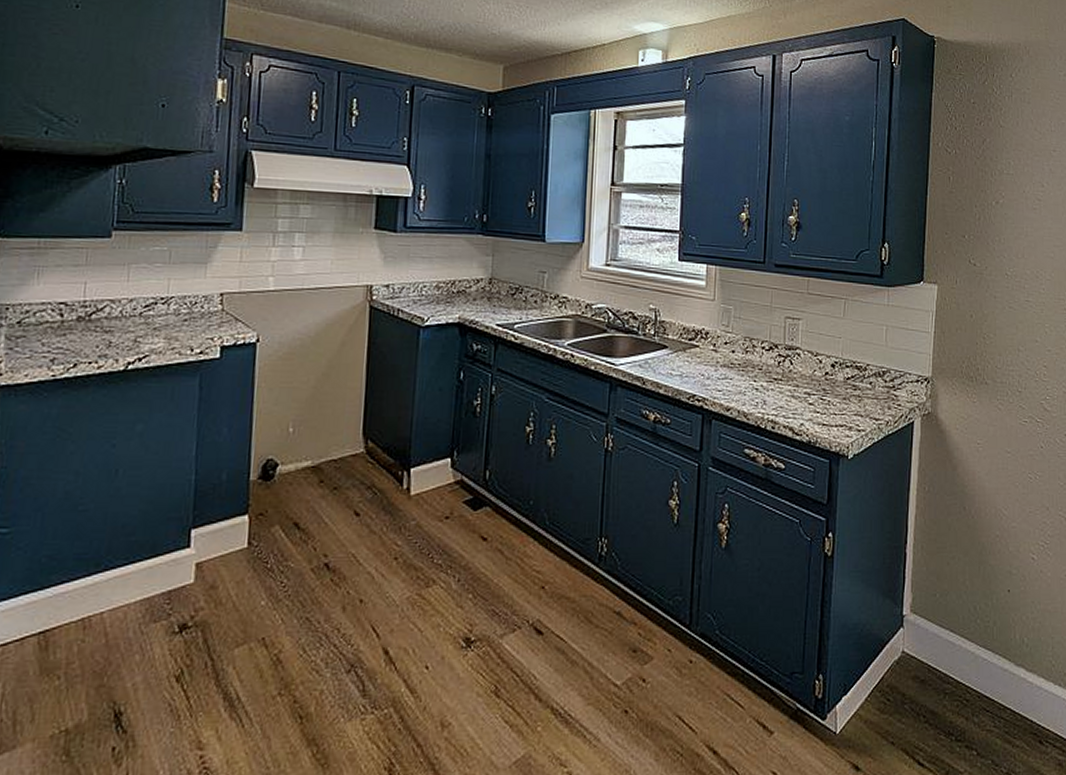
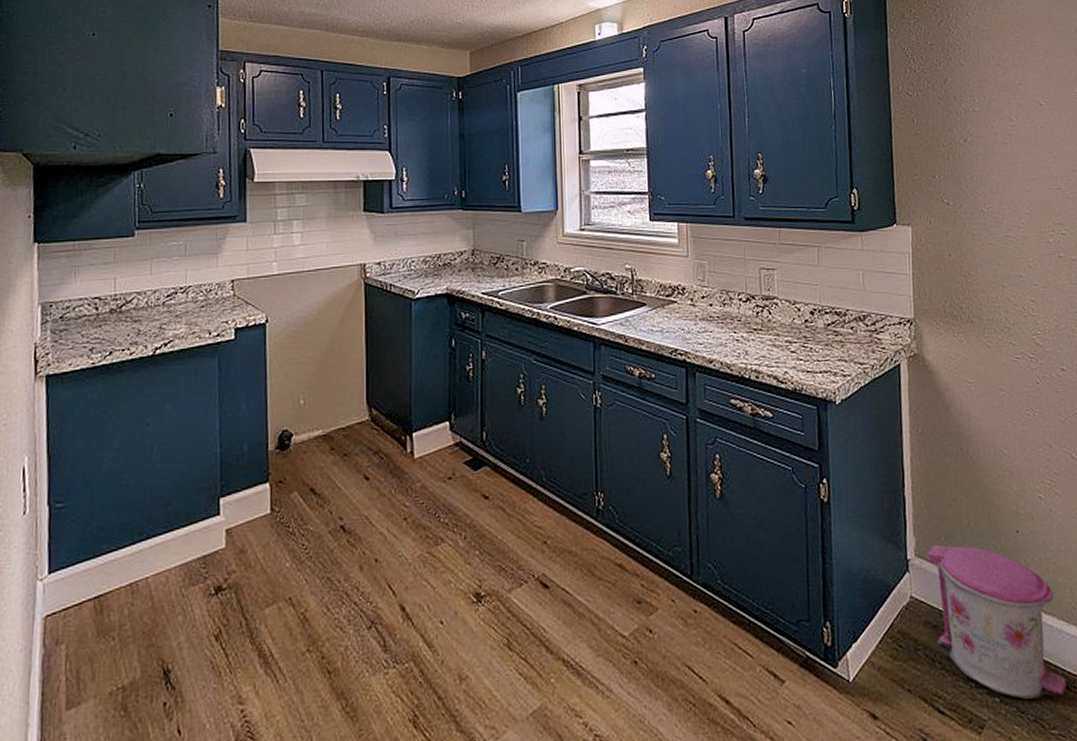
trash can: none [921,601,1039,753] -> present [926,544,1066,699]

